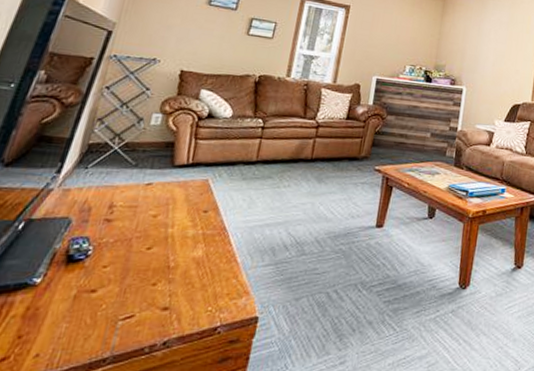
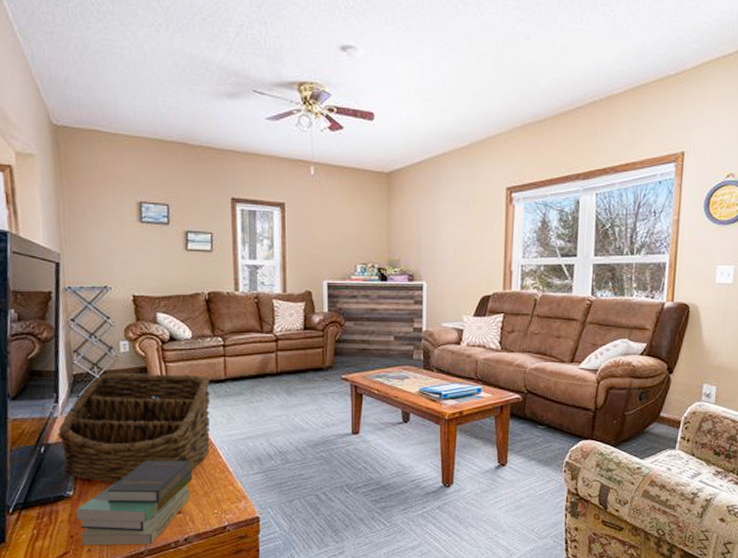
books: none [28,244,196,349] -> present [76,460,193,545]
basket: none [38,145,240,270] -> present [57,372,211,483]

